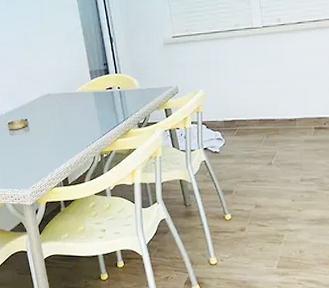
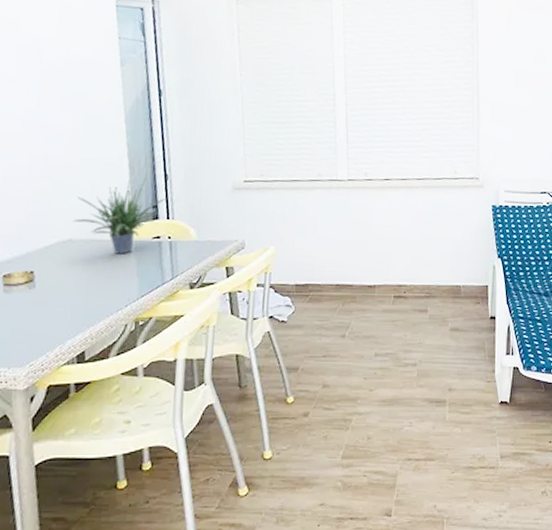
potted plant: none [49,38,114,103] -> present [72,173,167,254]

